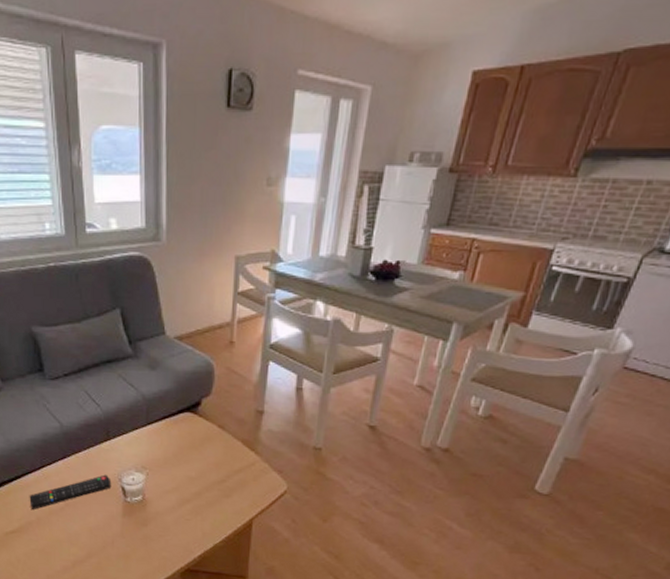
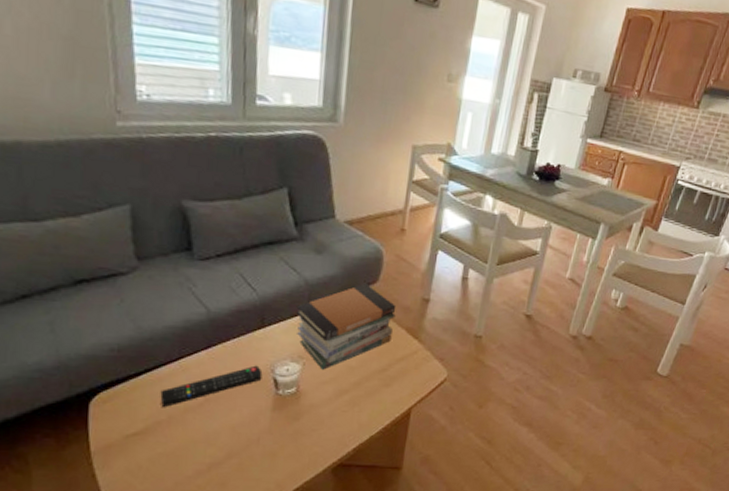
book stack: none [136,397,231,480] -> present [296,284,397,370]

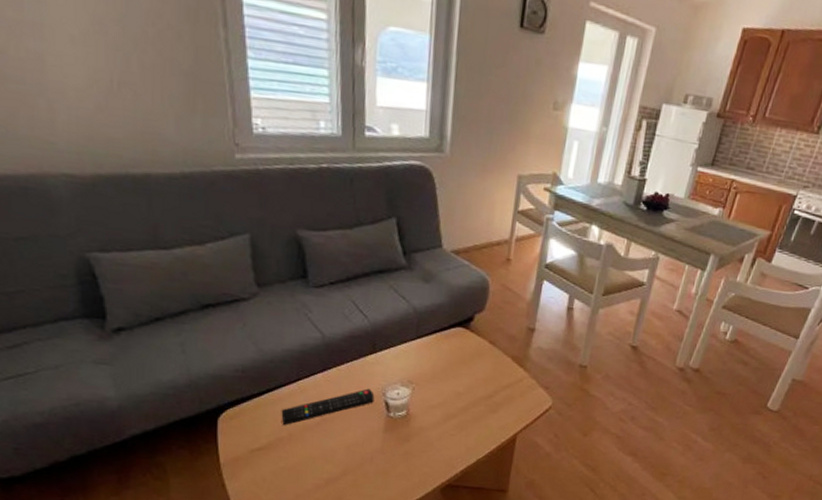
book stack: present [296,284,397,370] -> none [405,312,502,395]

